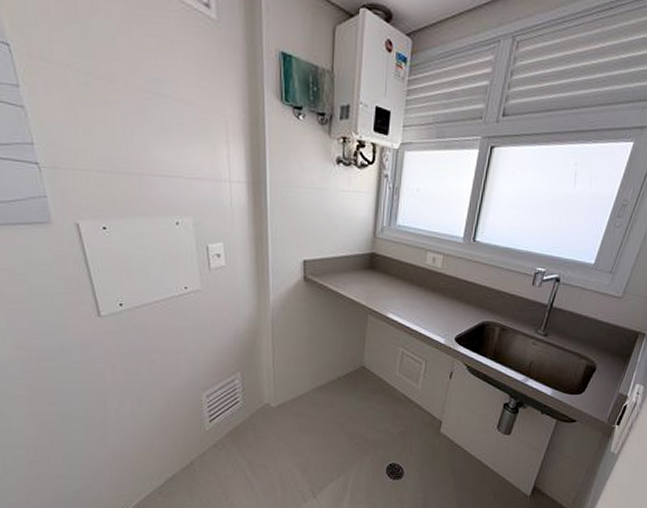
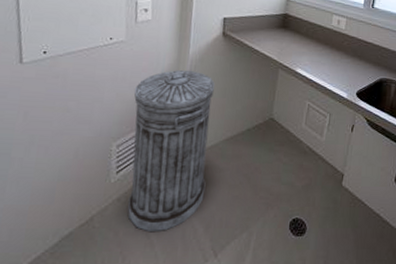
trash can: none [216,319,299,476] -> present [127,70,215,233]

